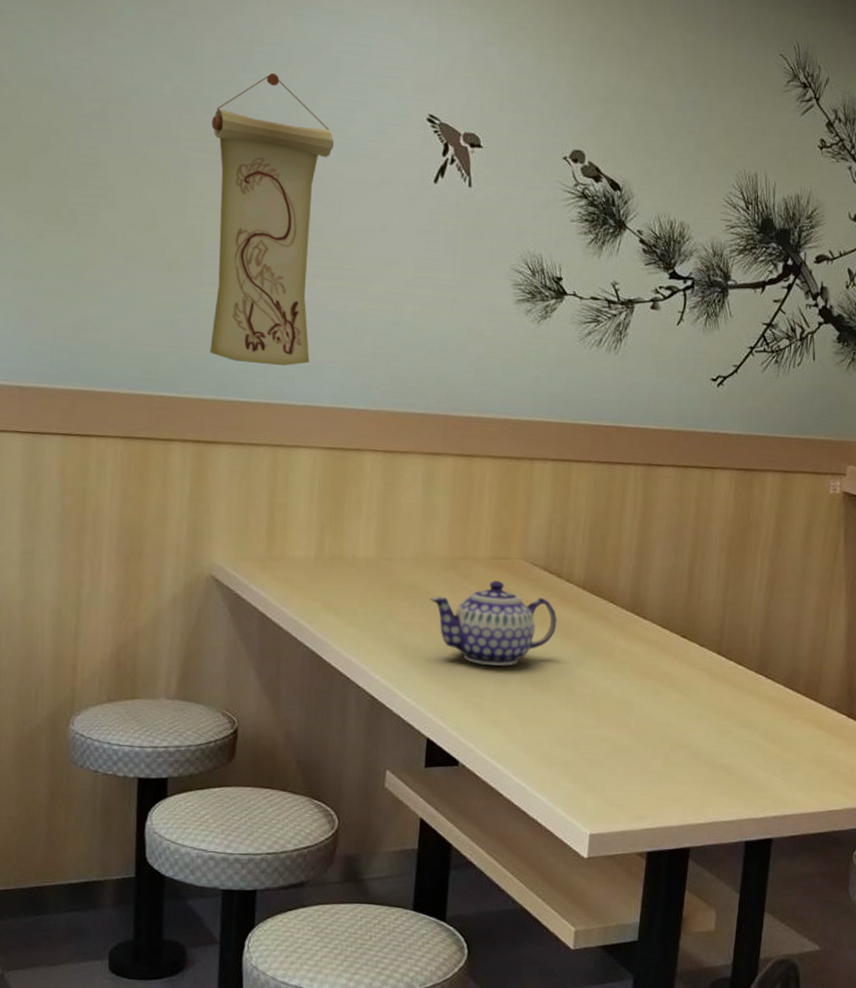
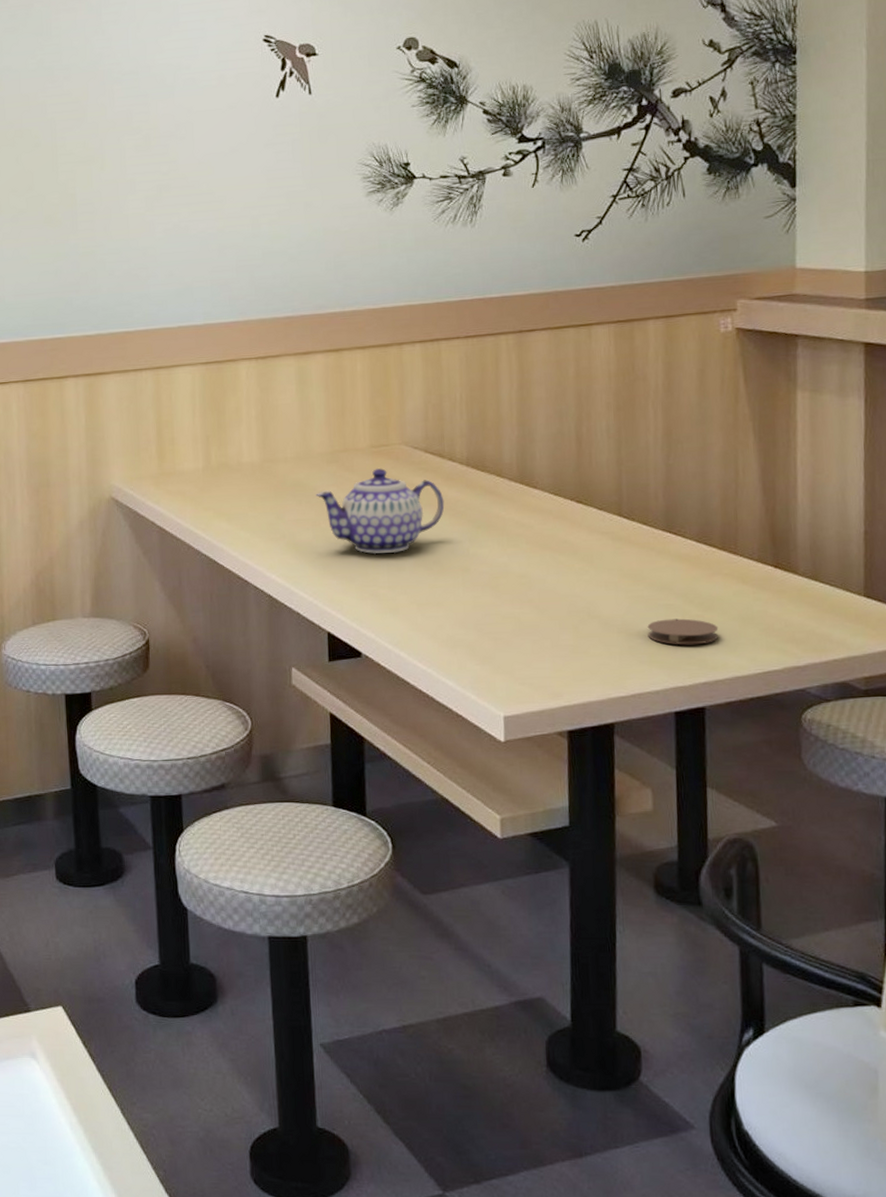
wall scroll: present [210,72,334,366] -> none [72,29,181,296]
coaster: none [730,755,793,781] -> present [647,618,719,645]

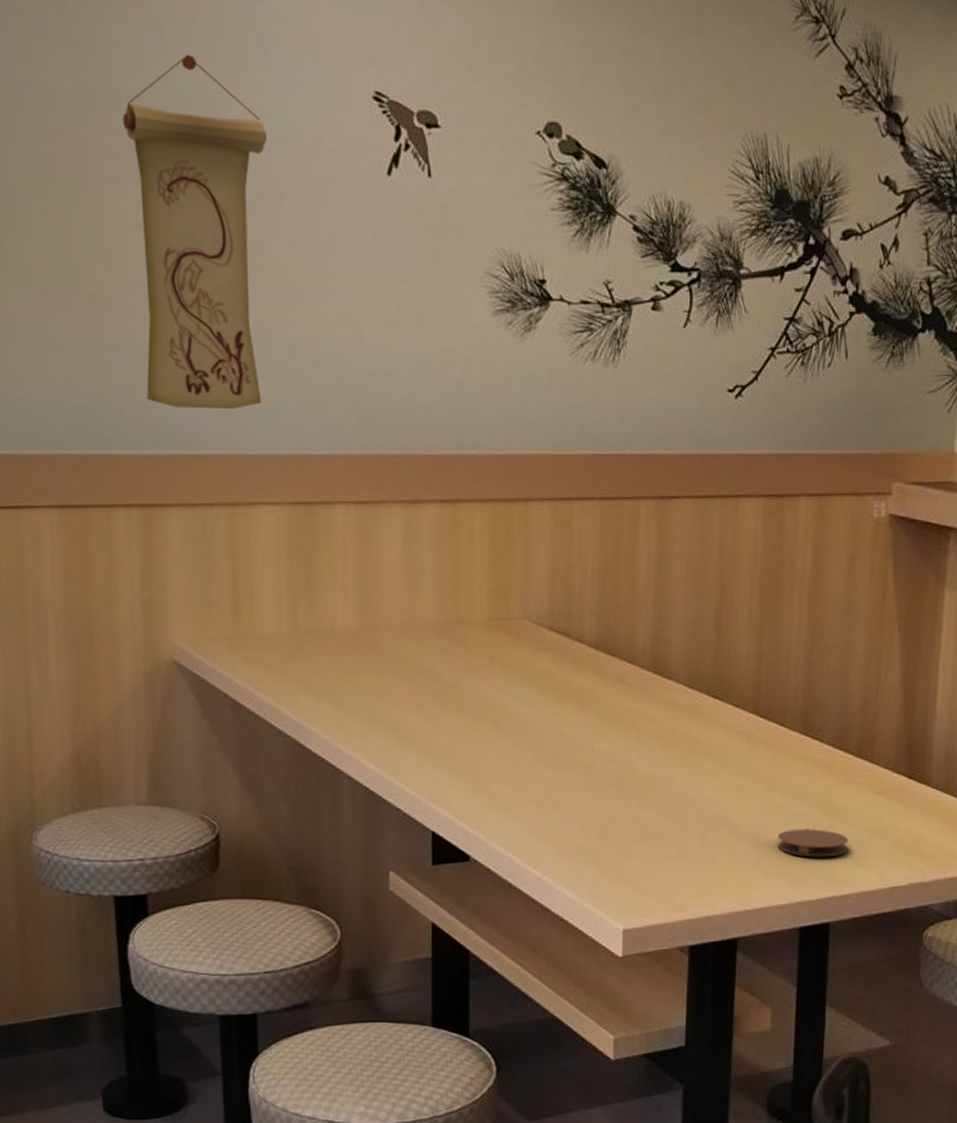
wall scroll: none [72,29,181,296] -> present [122,54,266,409]
teapot: present [316,468,445,554] -> none [423,646,569,744]

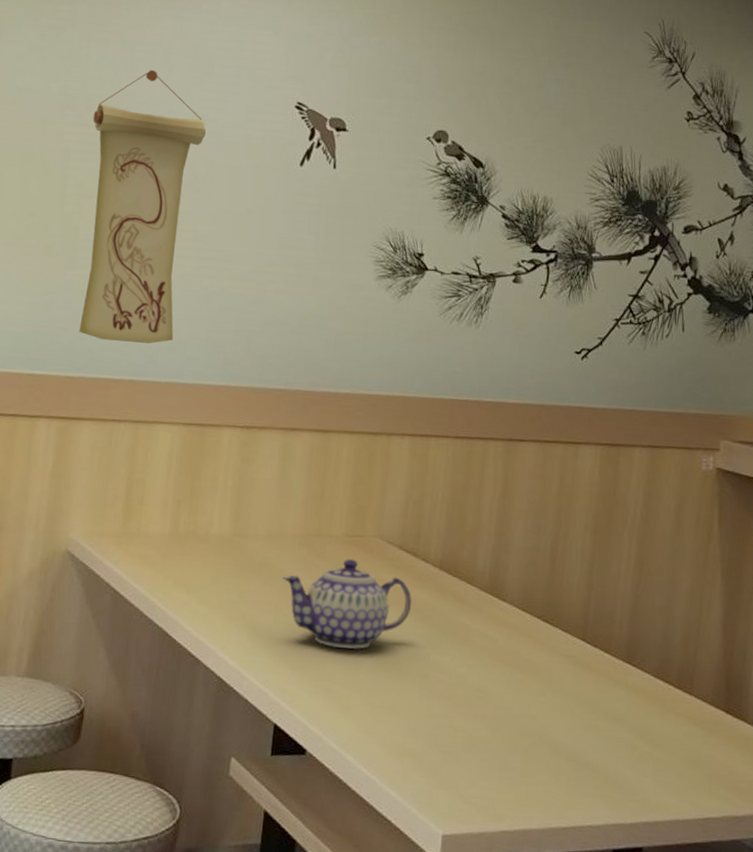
teapot: none [423,646,569,744] -> present [282,559,412,649]
coaster: present [777,829,849,857] -> none [596,752,665,783]

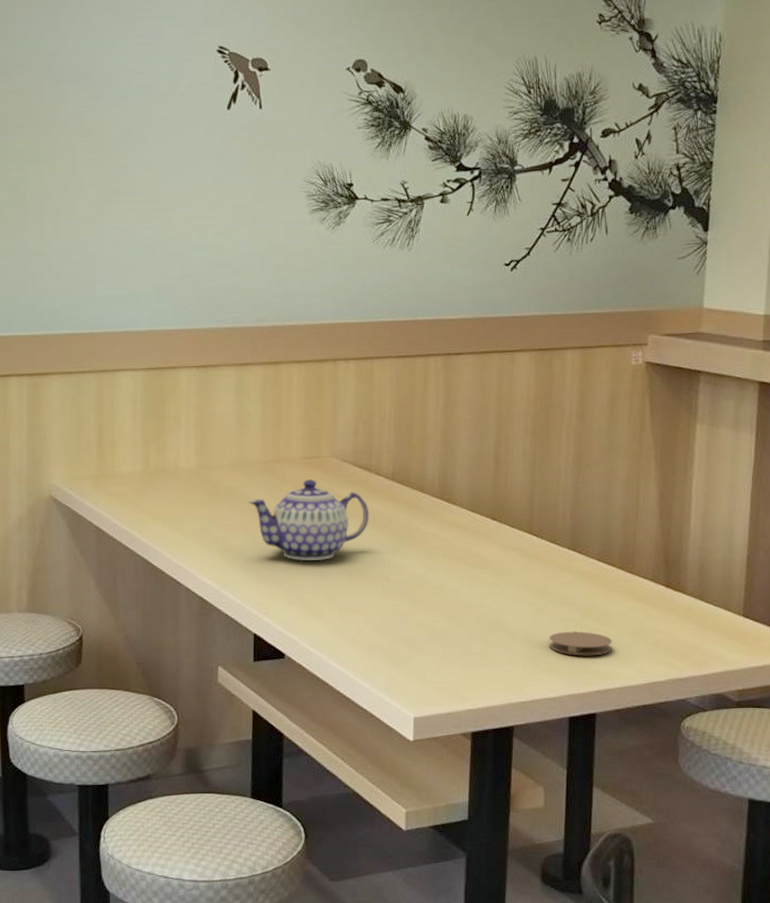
wall scroll: present [79,69,206,344] -> none [26,29,134,297]
coaster: none [596,752,665,783] -> present [549,631,613,656]

